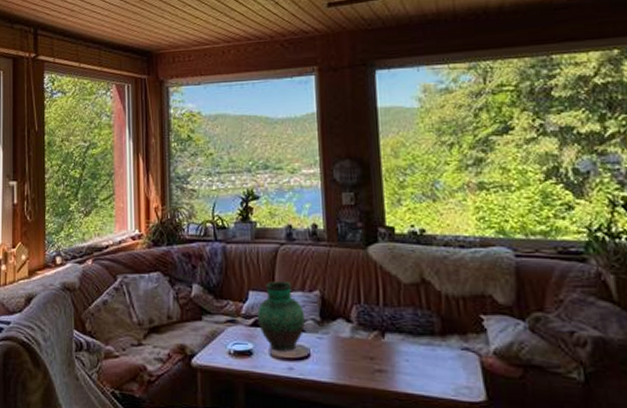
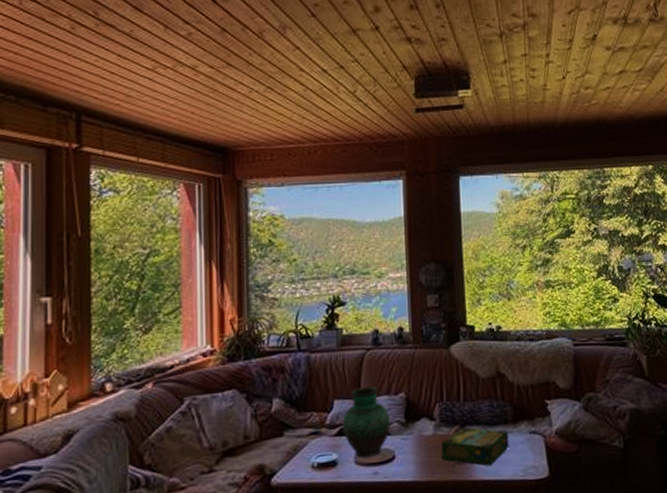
board game: none [358,333,437,379] -> present [440,427,509,466]

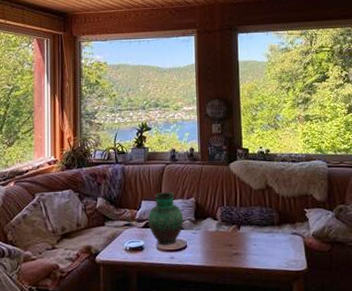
board game: present [440,427,509,466] -> none [221,226,275,258]

